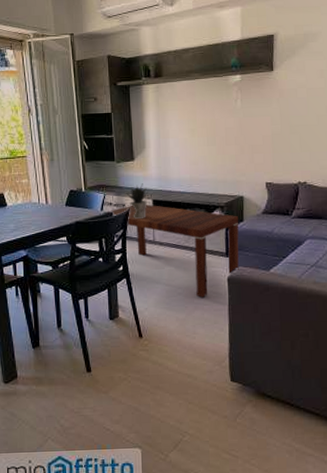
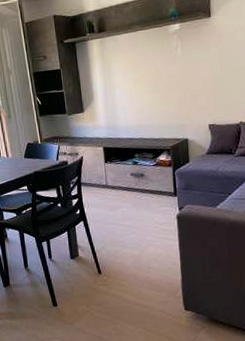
coffee table: present [110,204,239,298] -> none [65,152,187,235]
potted plant: present [126,183,148,219] -> none [78,133,99,166]

